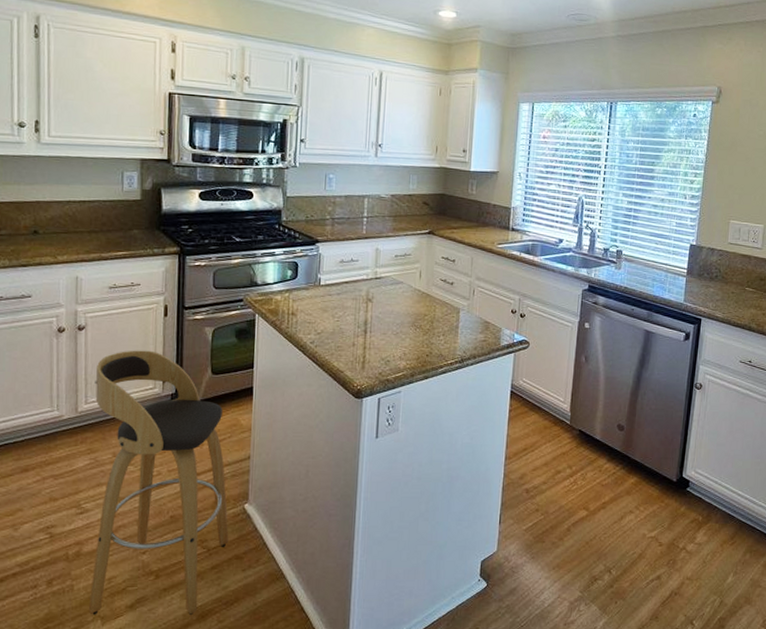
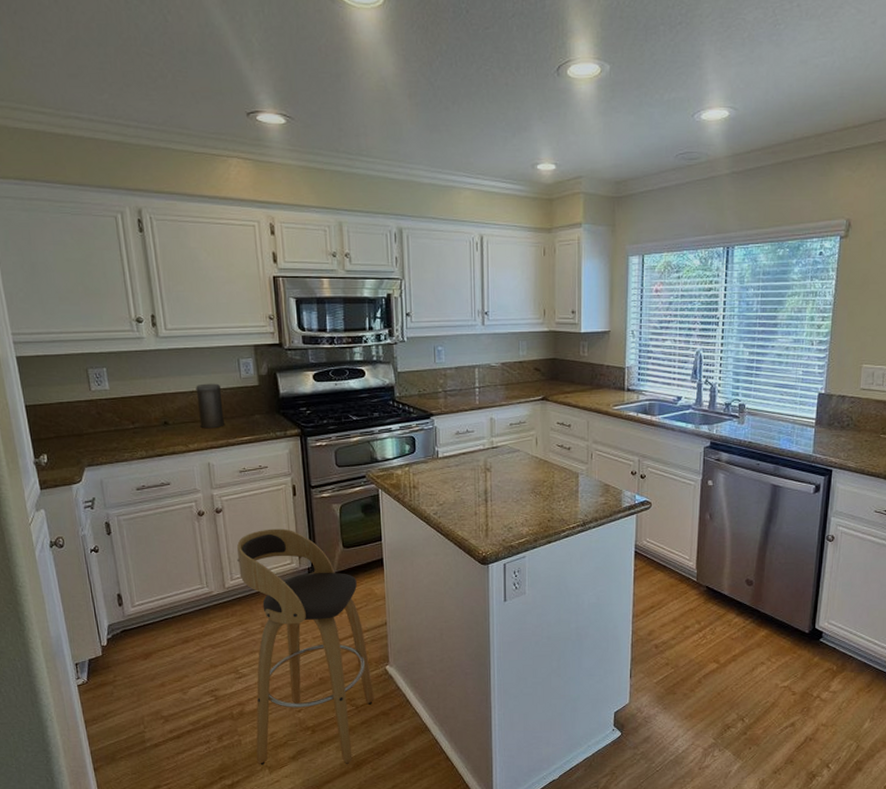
canister: none [73,194,101,241] -> present [196,383,226,429]

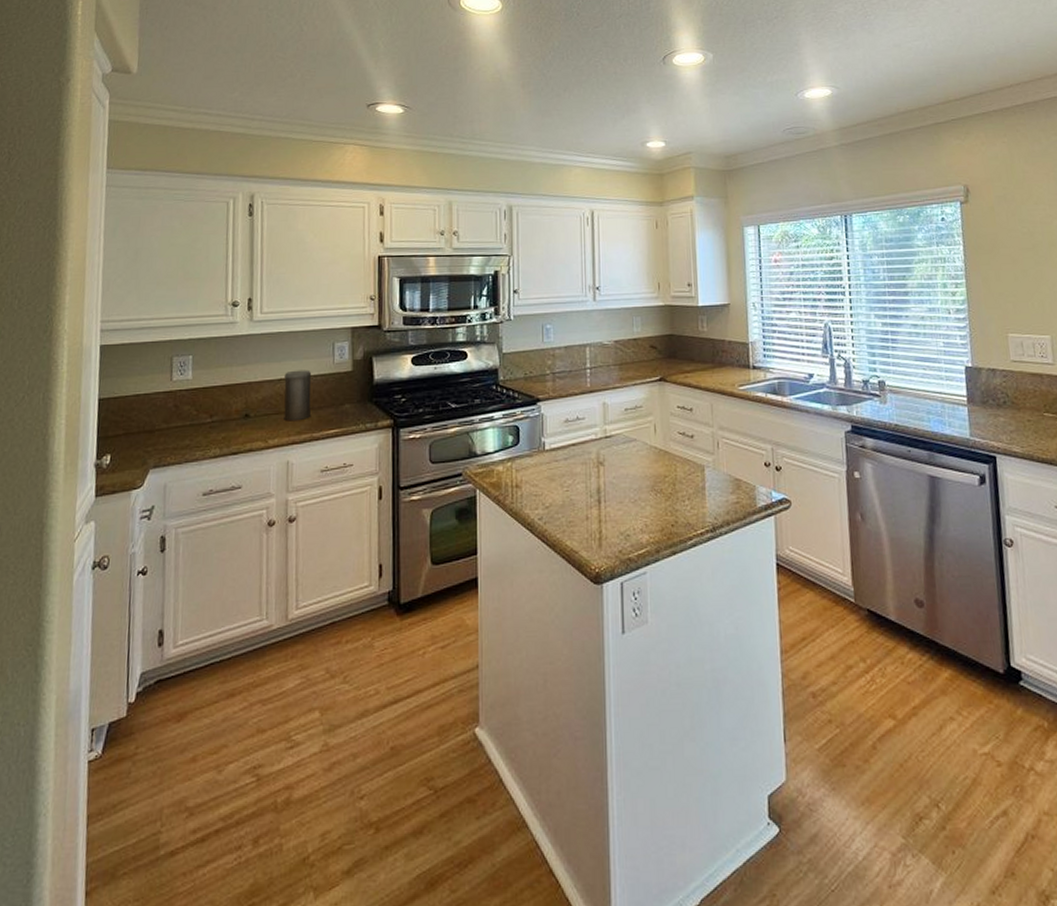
bar stool: present [237,528,374,765] -> none [299,541,458,885]

